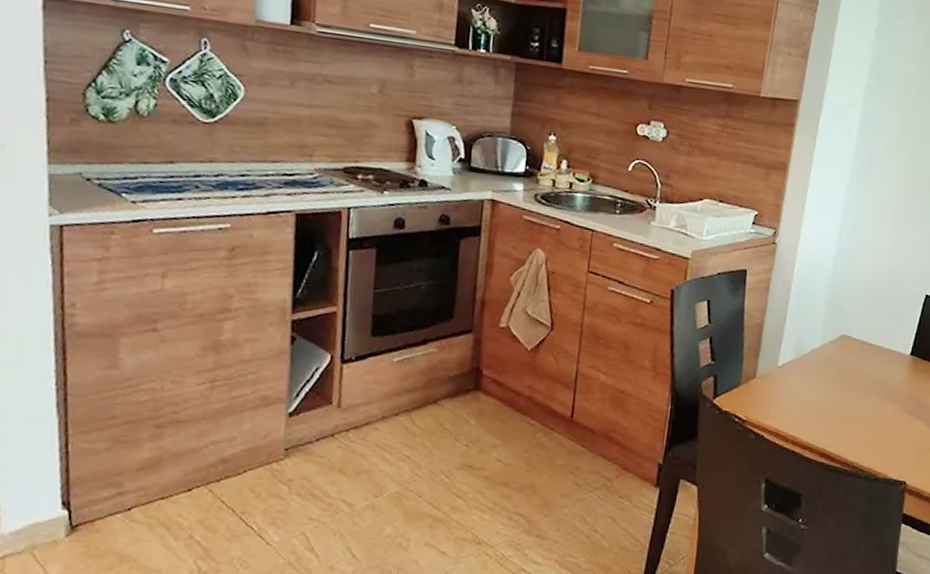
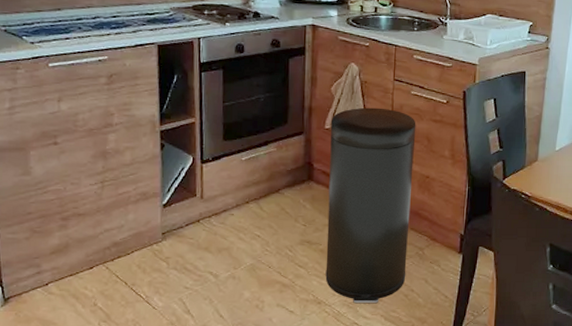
pedal bin: none [489,303,612,546] -> present [325,107,416,304]

